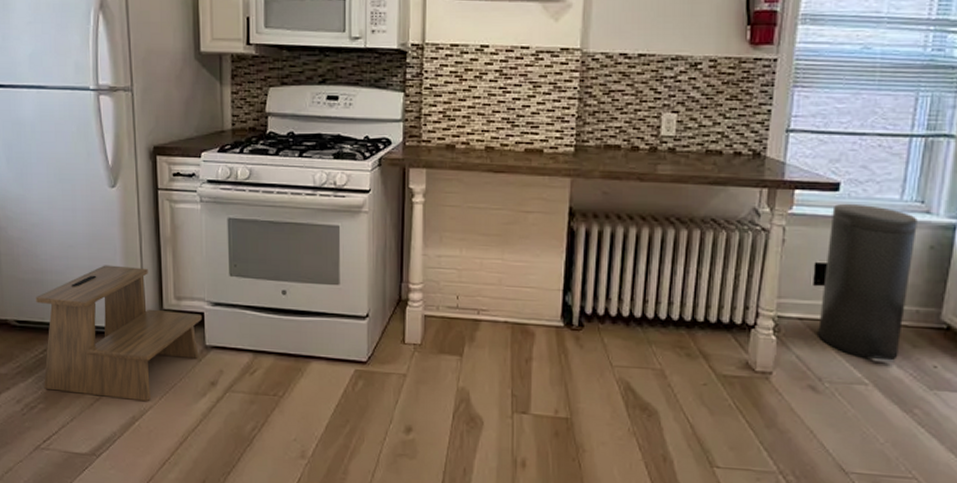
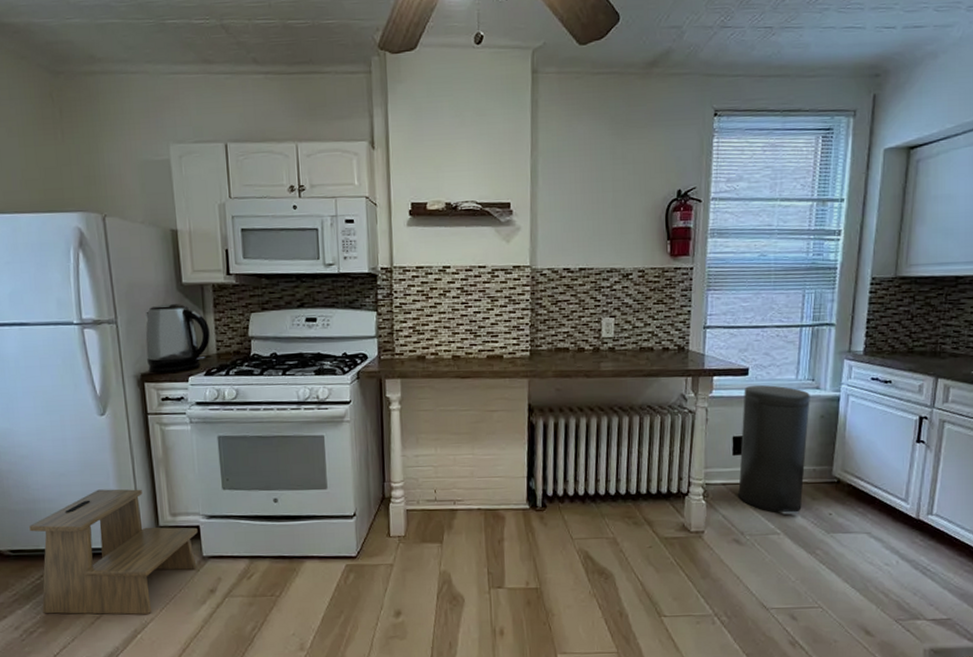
kettle: none [160,72,226,148] -> present [145,303,210,374]

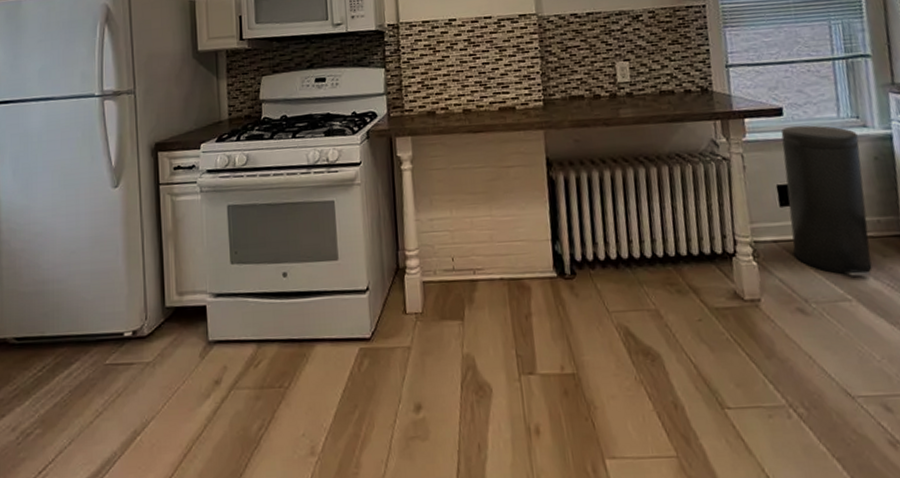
step stool: present [29,489,198,615] -> none [36,266,204,412]
kettle: present [145,303,210,374] -> none [161,70,223,142]

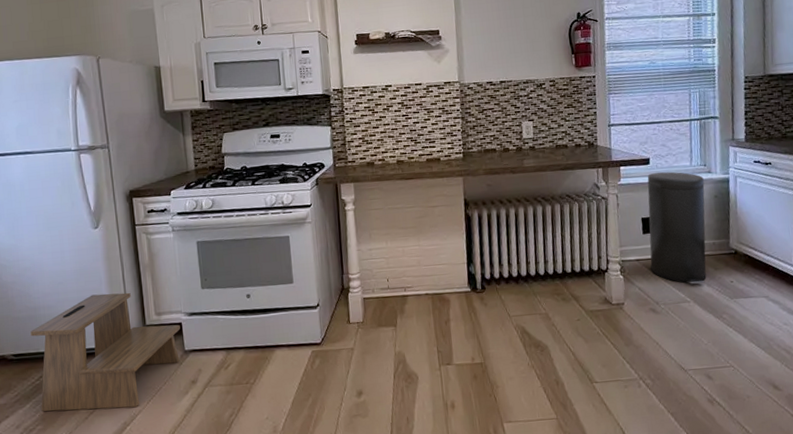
step stool: none [36,266,204,412] -> present [30,292,180,412]

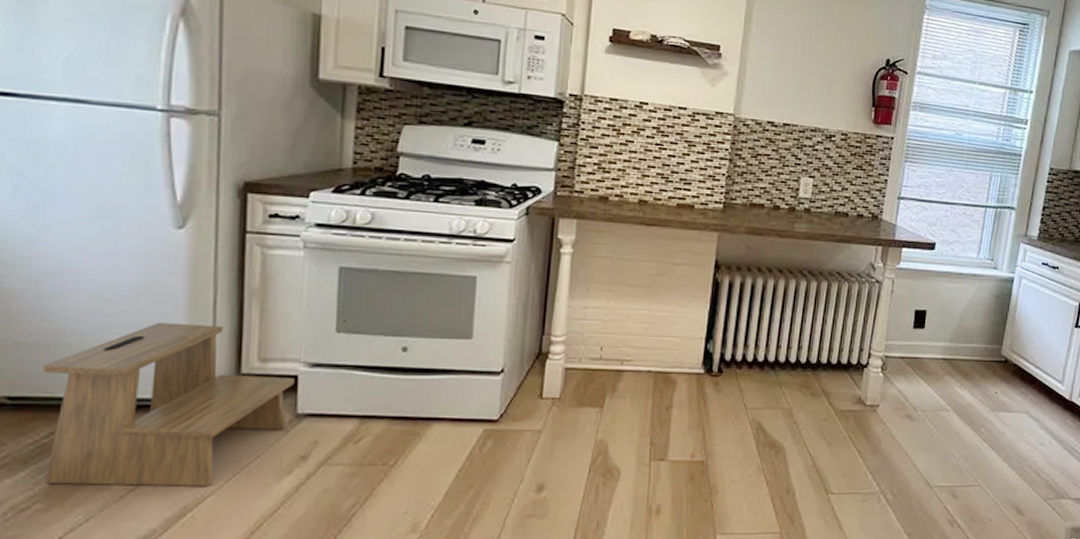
pedal bin: present [647,171,707,284] -> none [915,261,988,392]

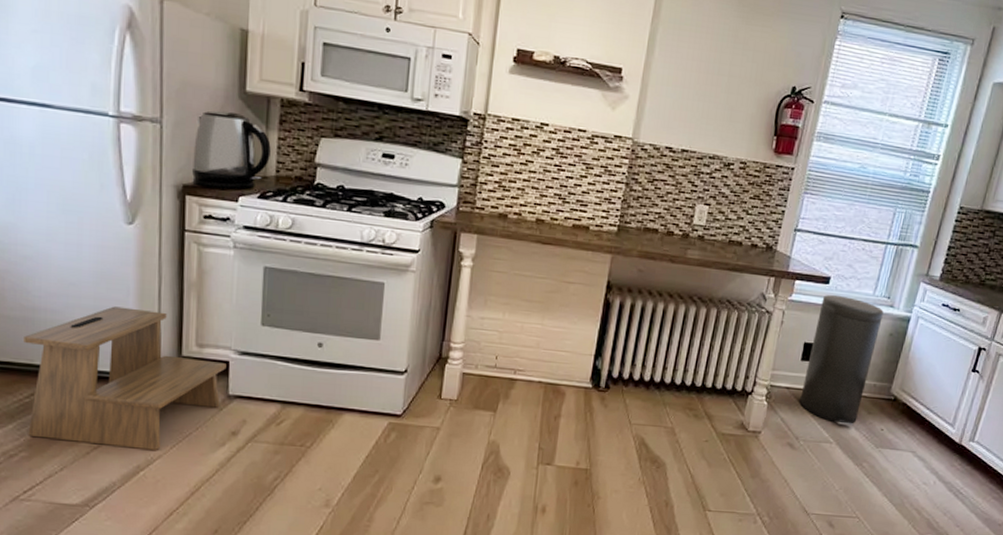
kettle: none [255,100,347,186] -> present [192,110,271,191]
pedal bin: none [915,261,988,392] -> present [799,295,884,427]

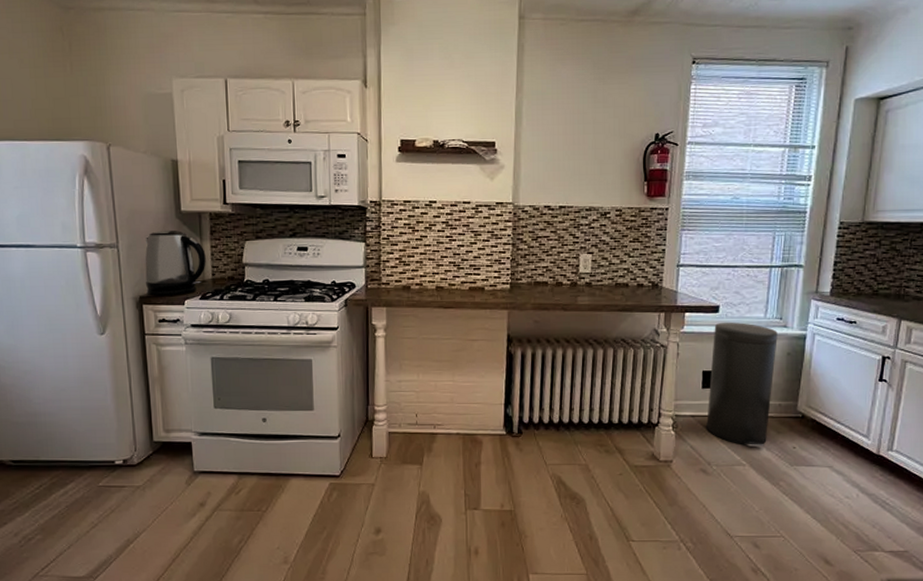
step stool: present [24,306,227,451] -> none [30,405,190,526]

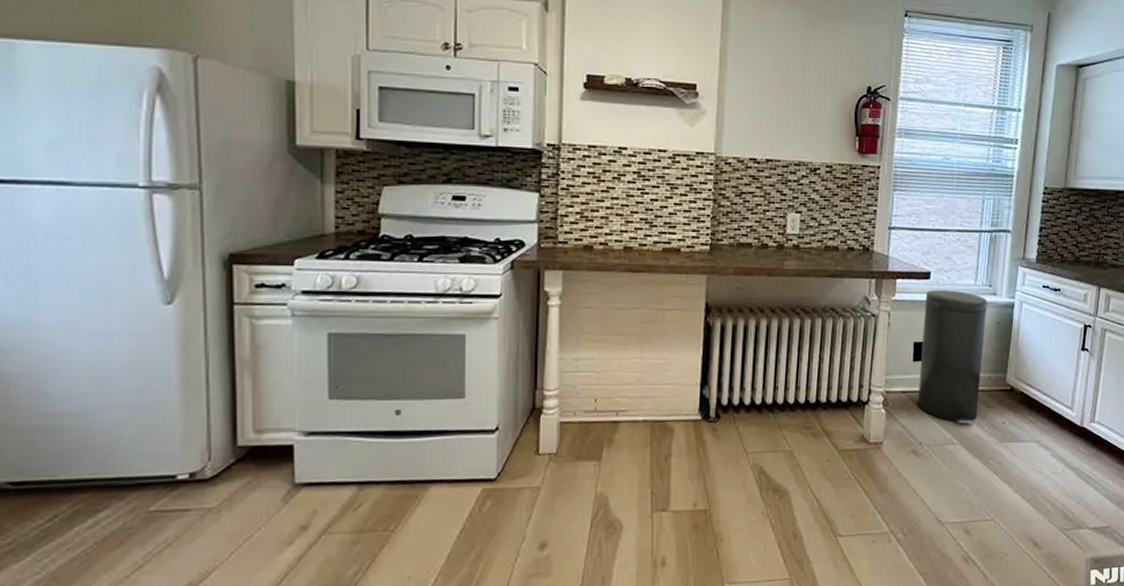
kettle: present [145,229,206,297] -> none [239,168,328,255]

